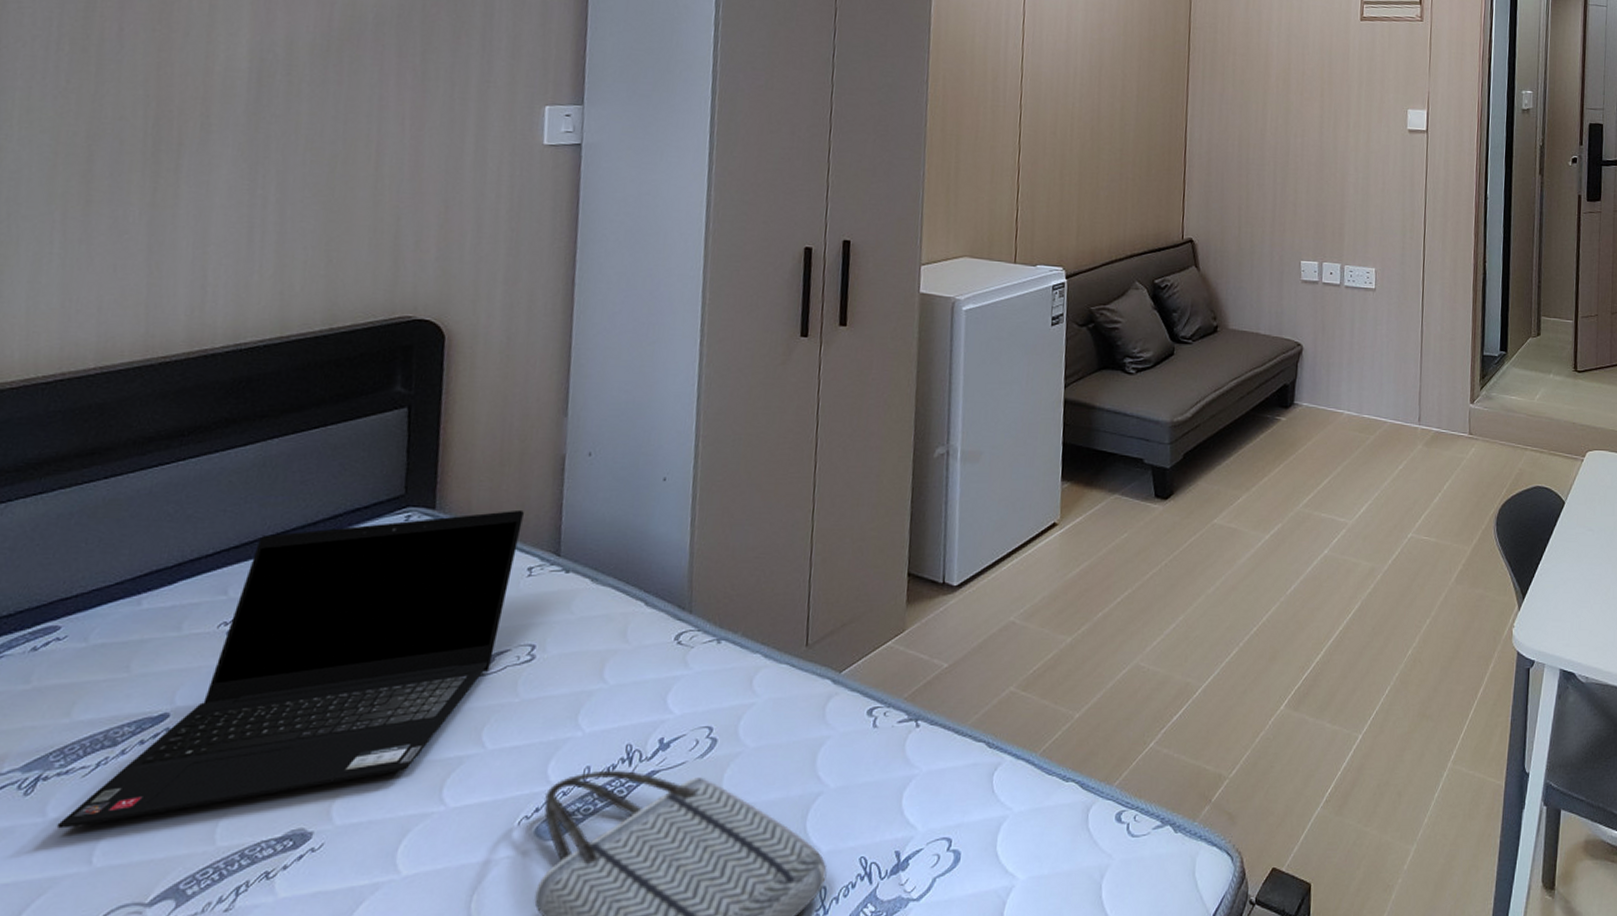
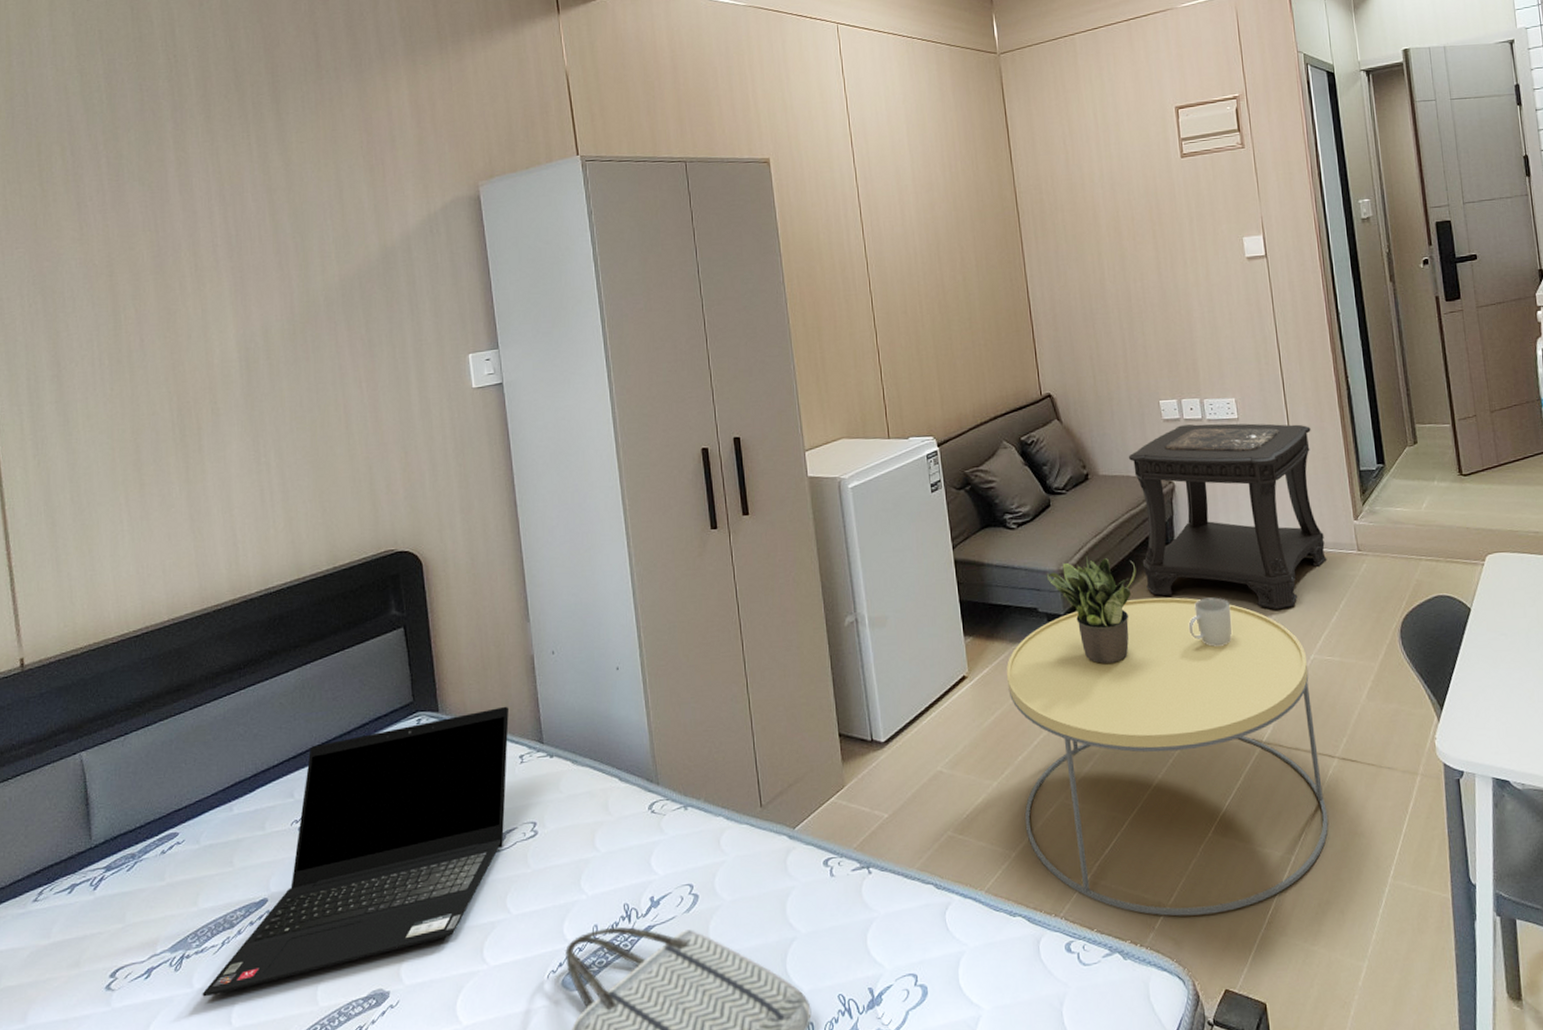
coffee table: none [1094,459,1405,790] -> present [1006,597,1328,916]
potted plant: none [1158,410,1251,523] -> present [1046,556,1136,664]
side table: none [1258,288,1443,485] -> present [1128,423,1327,610]
mug: none [1293,466,1339,516] -> present [1188,597,1232,647]

